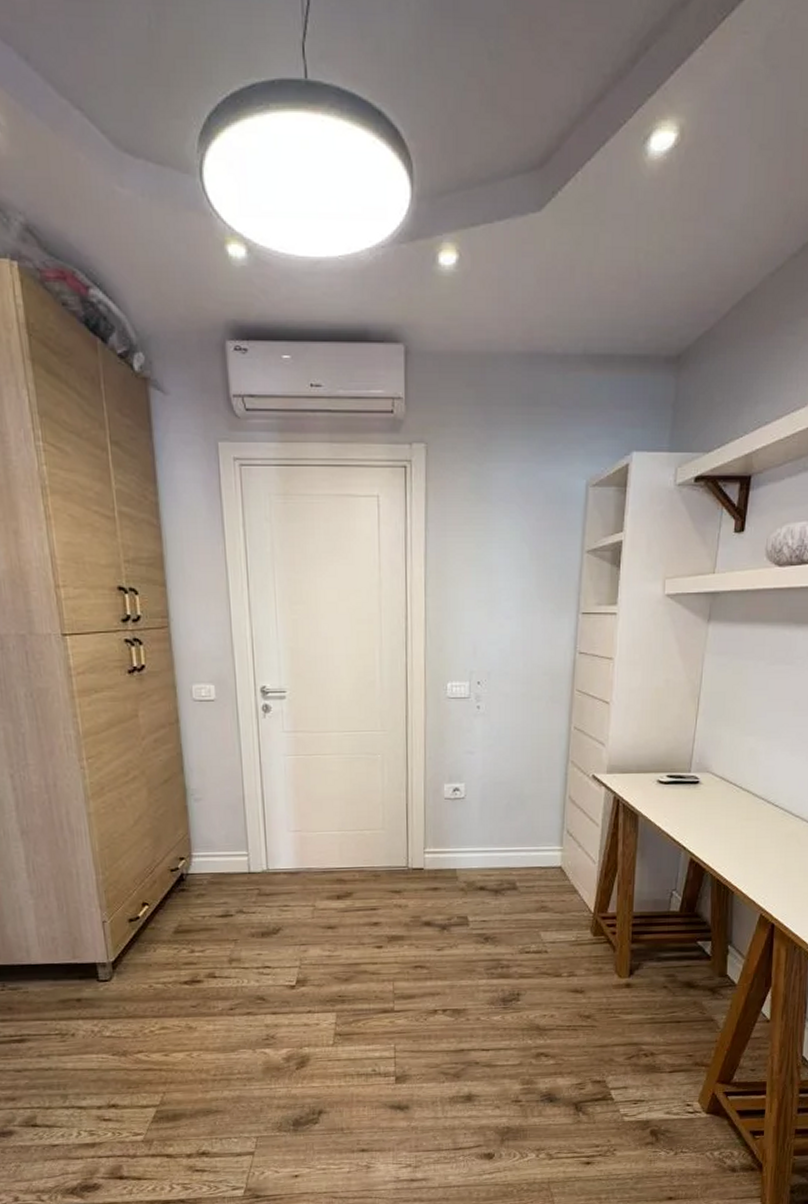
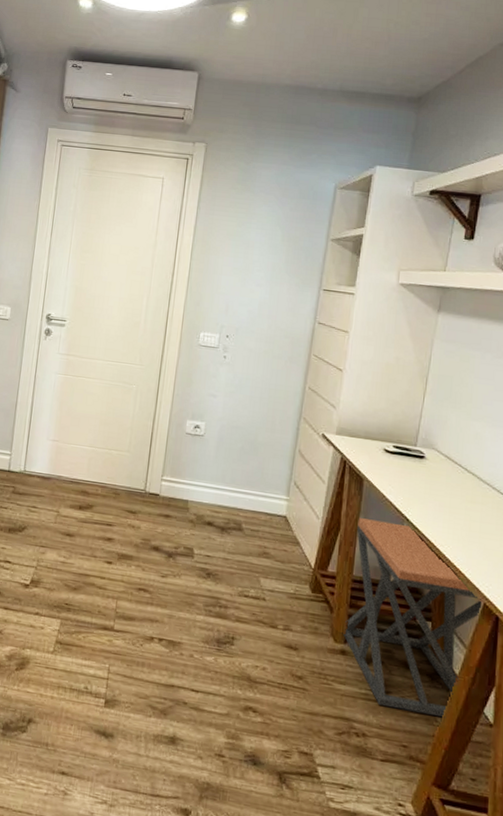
stool: none [626,853,758,1026] -> present [342,518,481,718]

